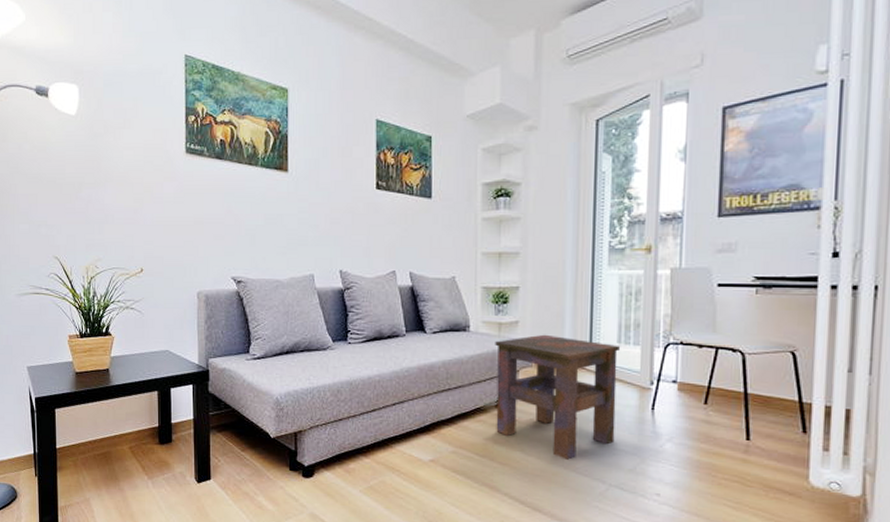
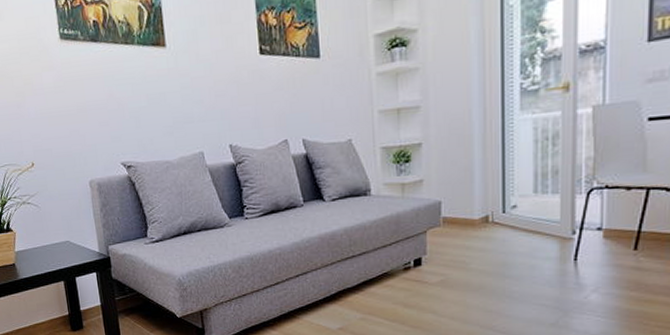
side table: present [495,334,621,460] -> none [399,191,538,318]

